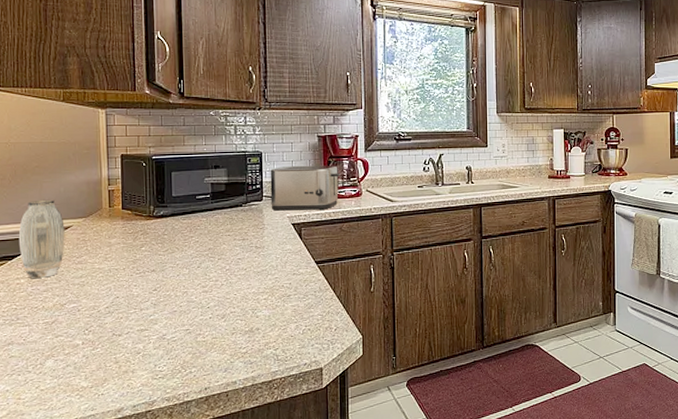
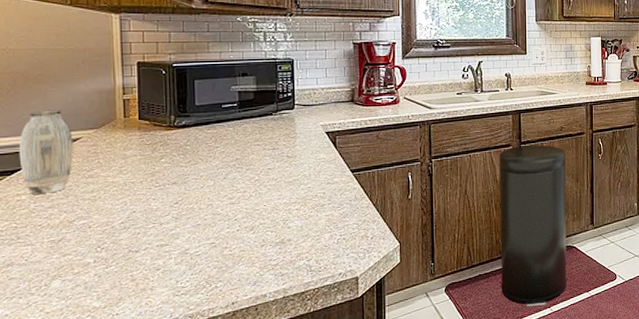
toaster: present [270,165,341,211] -> none [302,72,377,119]
pedal bin: none [460,240,529,406] -> present [499,145,567,307]

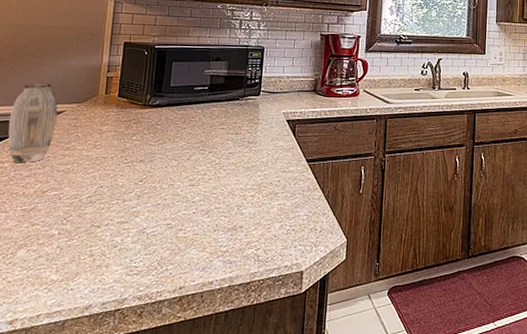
pedal bin: present [499,145,567,307] -> none [445,147,518,319]

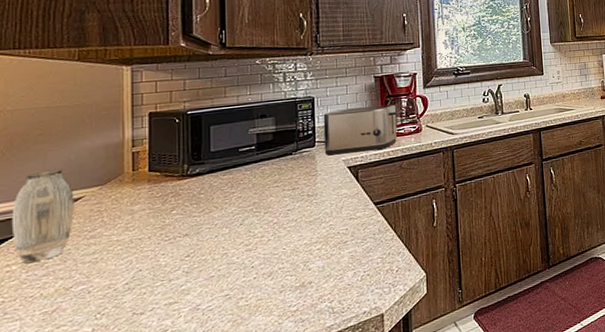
toaster: none [268,62,340,108] -> present [323,104,399,156]

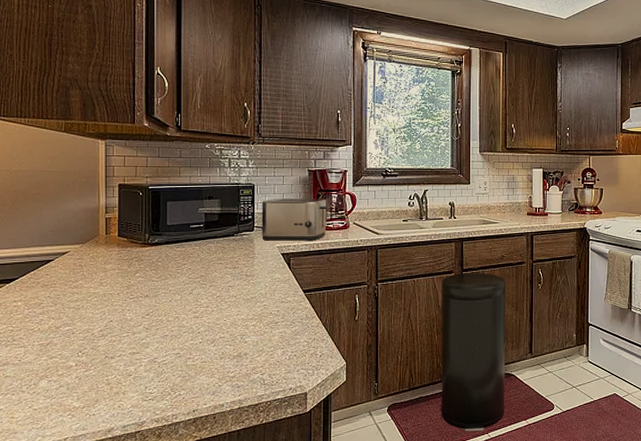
vase: present [11,169,74,263] -> none [17,225,62,301]
pedal bin: none [522,160,596,325] -> present [441,273,506,432]

